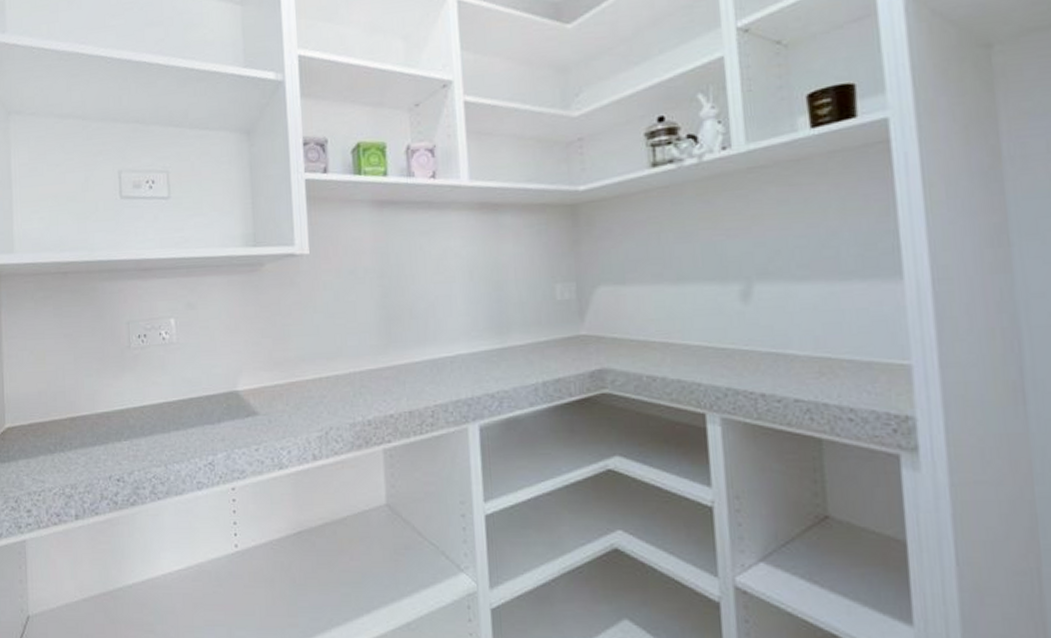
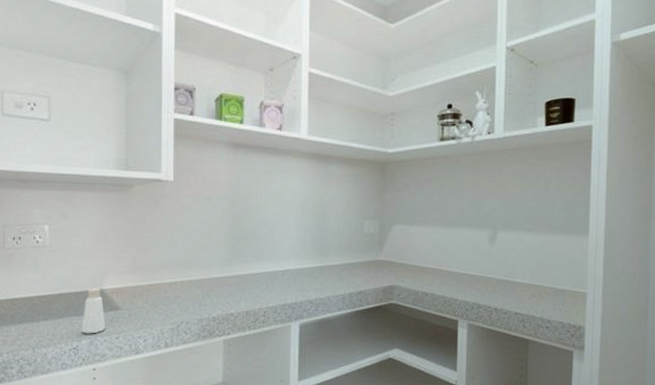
pepper shaker: none [216,389,243,446] -> present [81,288,106,334]

